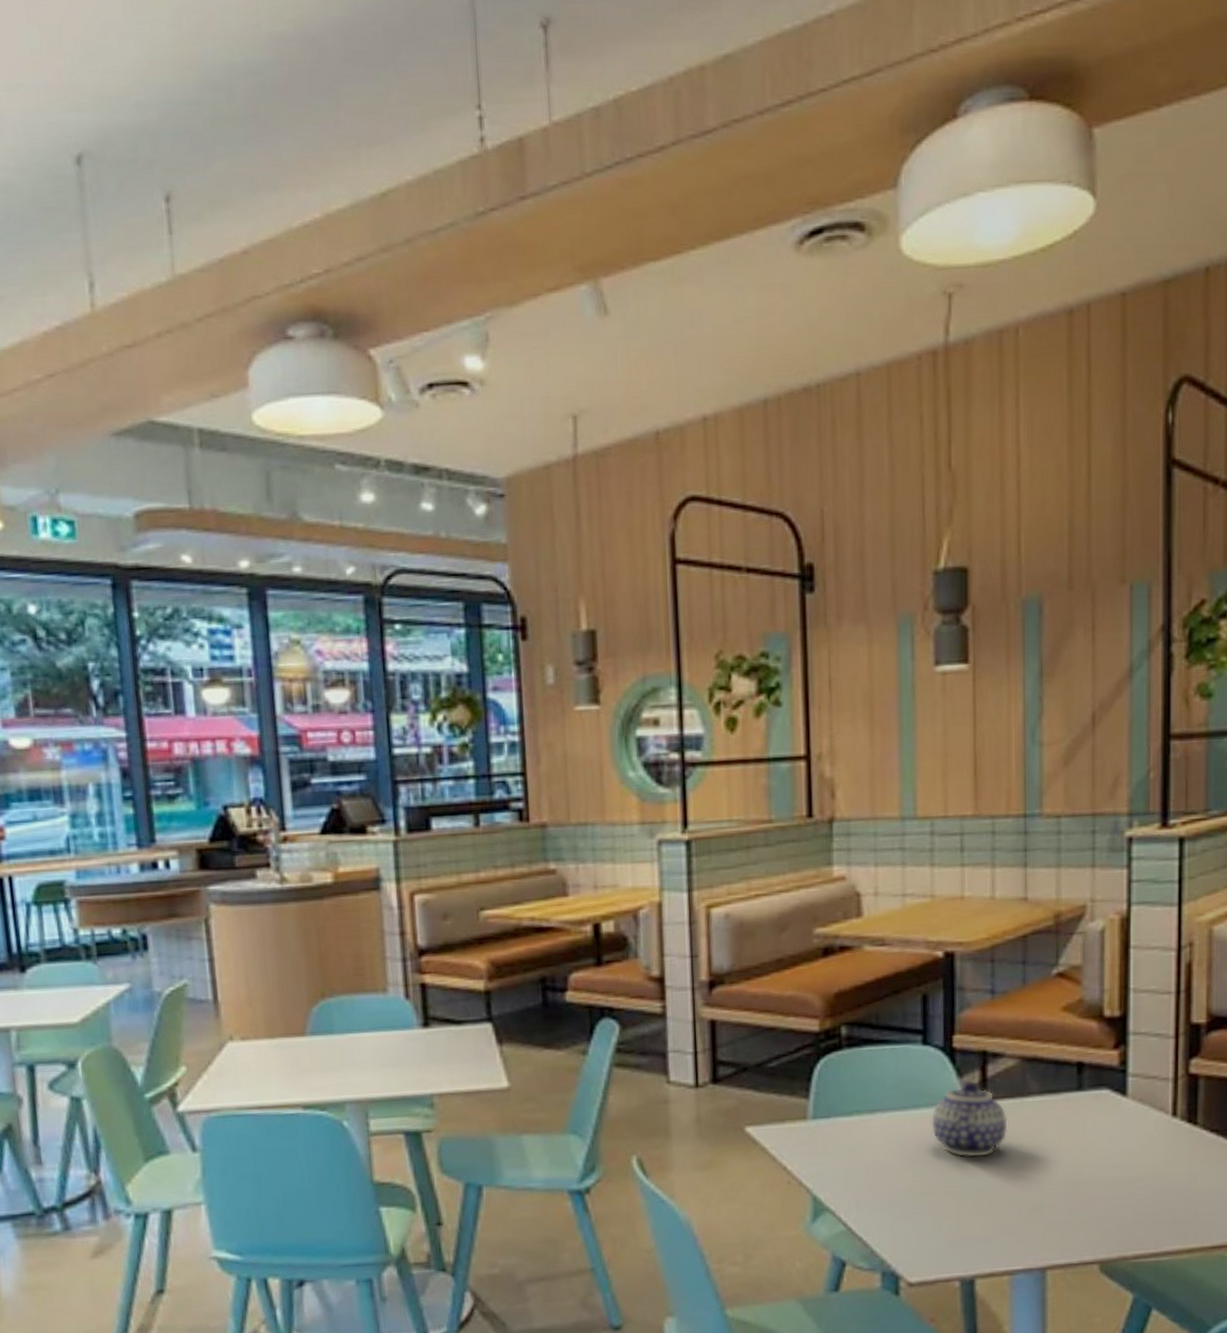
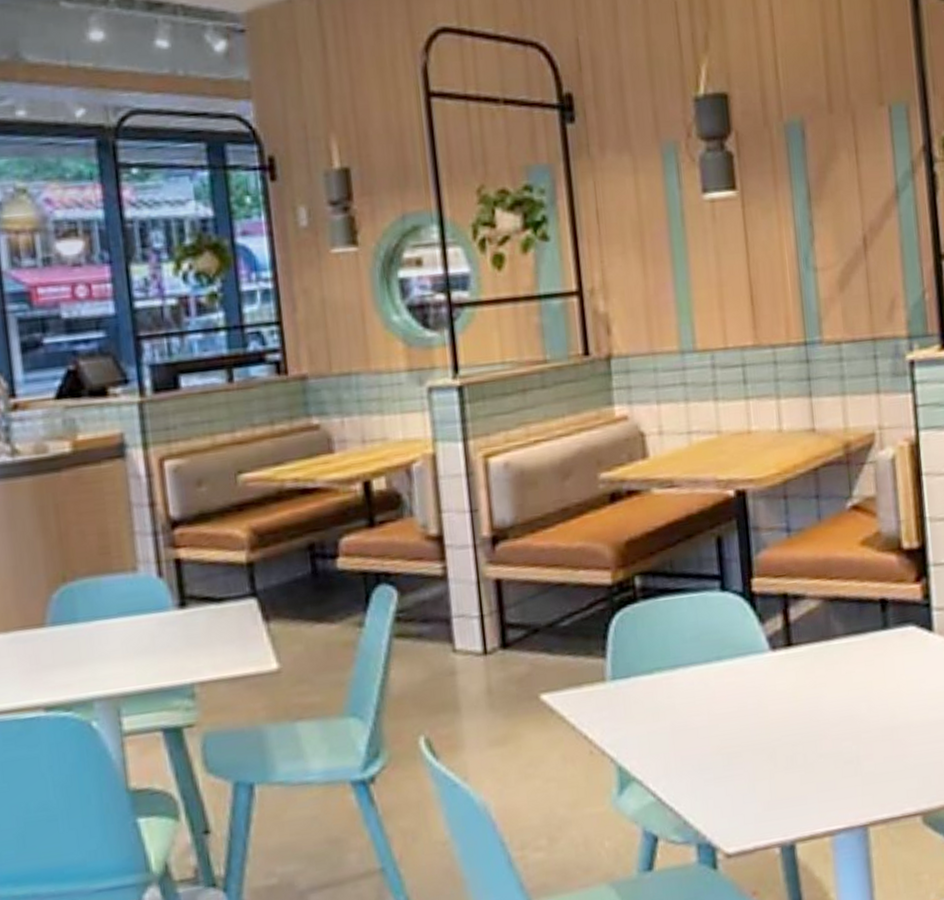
teapot: present [932,1080,1008,1157] -> none [736,626,816,710]

